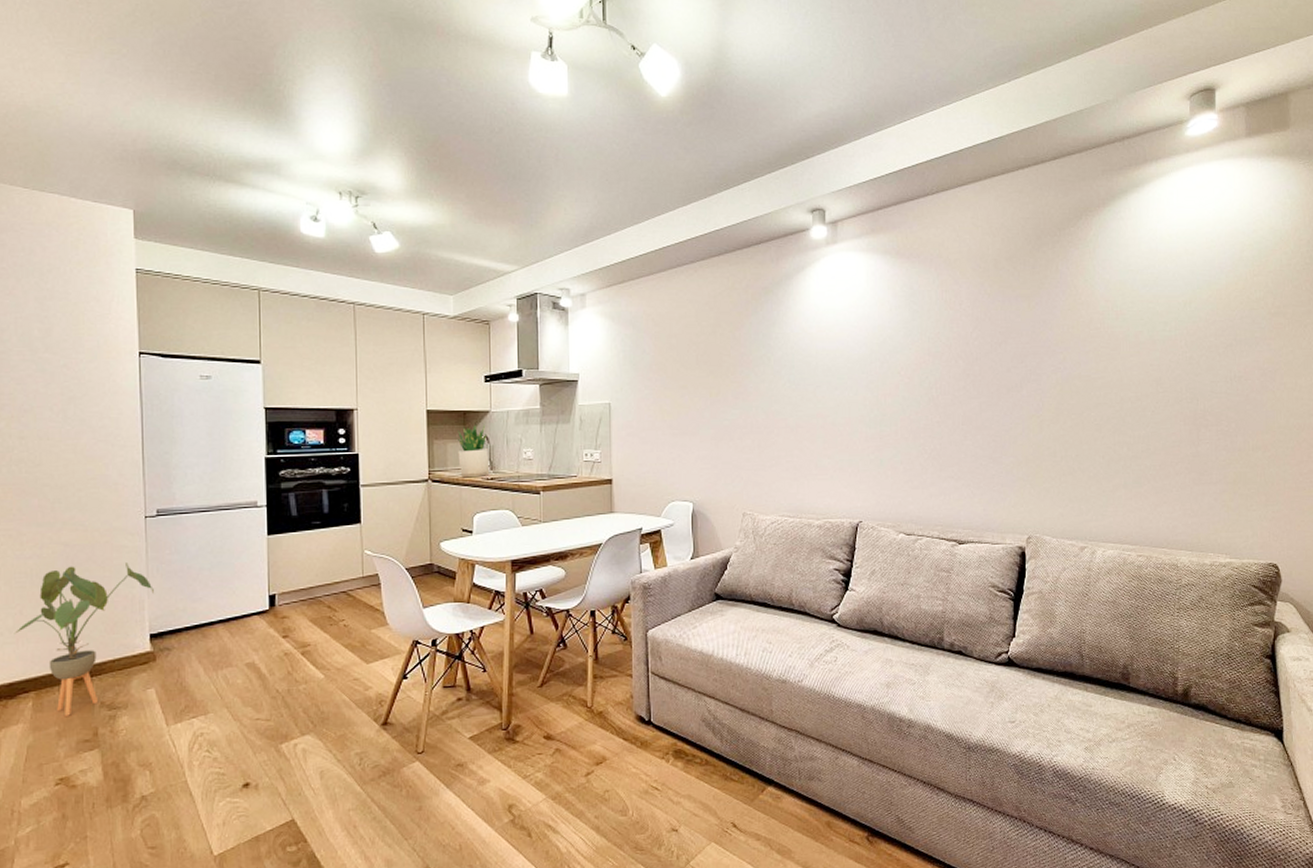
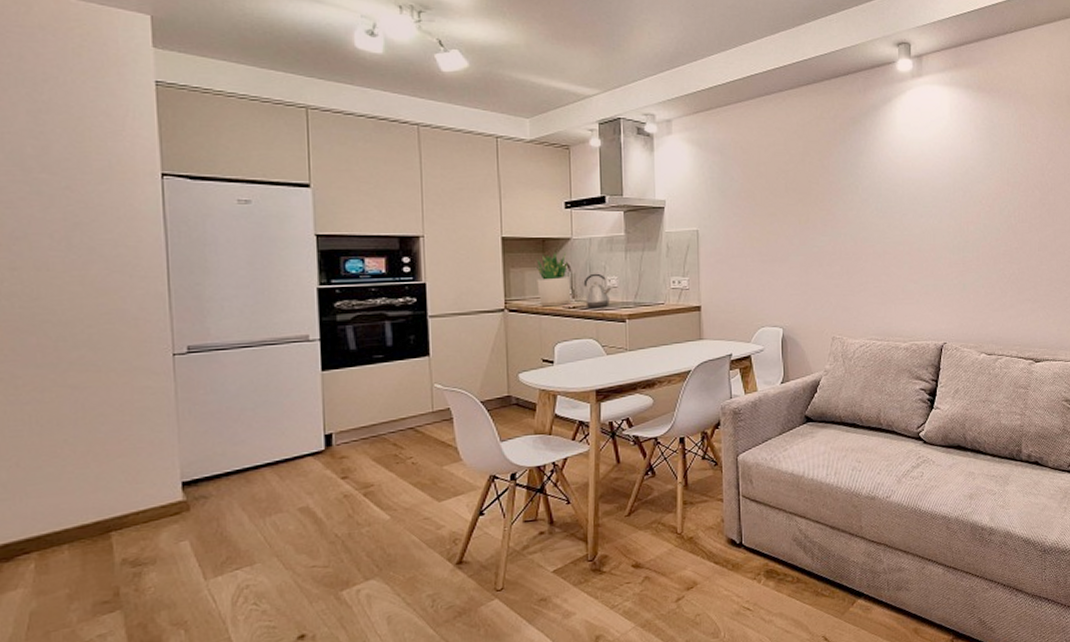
house plant: present [14,563,154,716] -> none [8,405,186,577]
kettle: none [501,445,528,480] -> present [583,273,612,308]

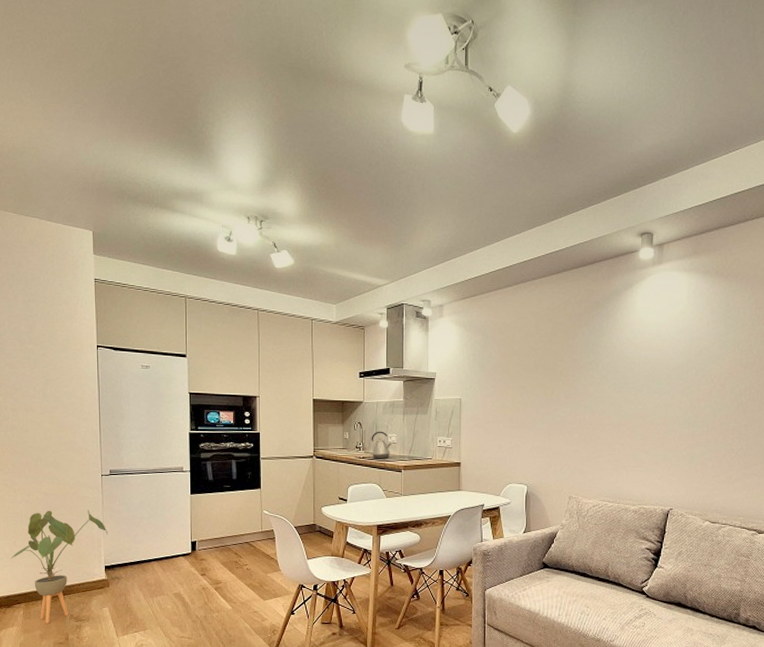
house plant: none [8,405,186,577] -> present [10,510,108,624]
planter: present [535,250,572,307] -> none [336,411,362,456]

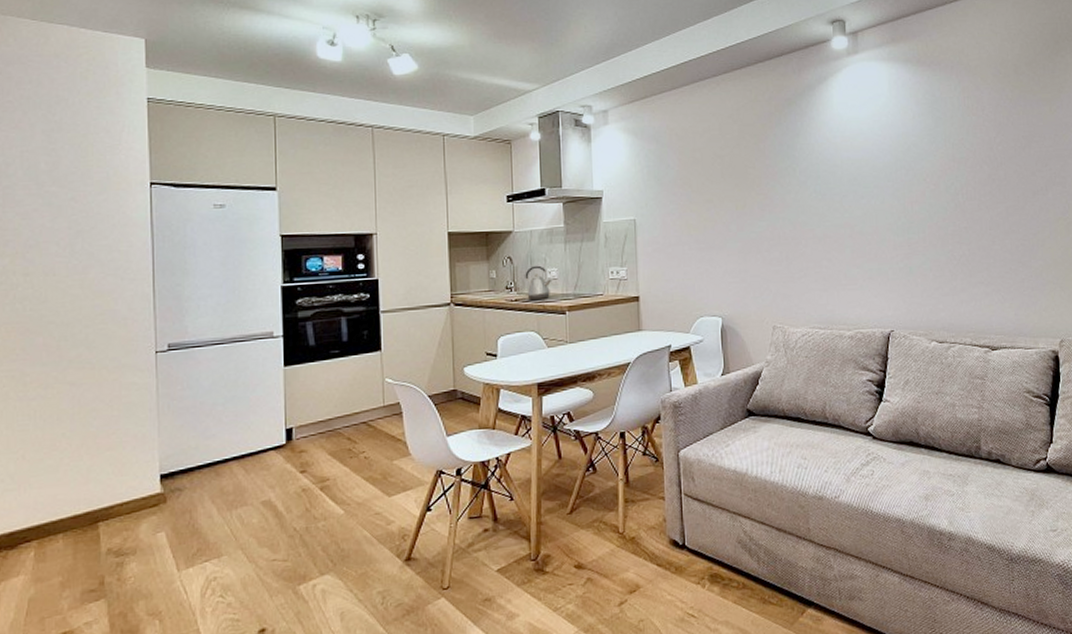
house plant: present [10,510,108,624] -> none [15,400,164,565]

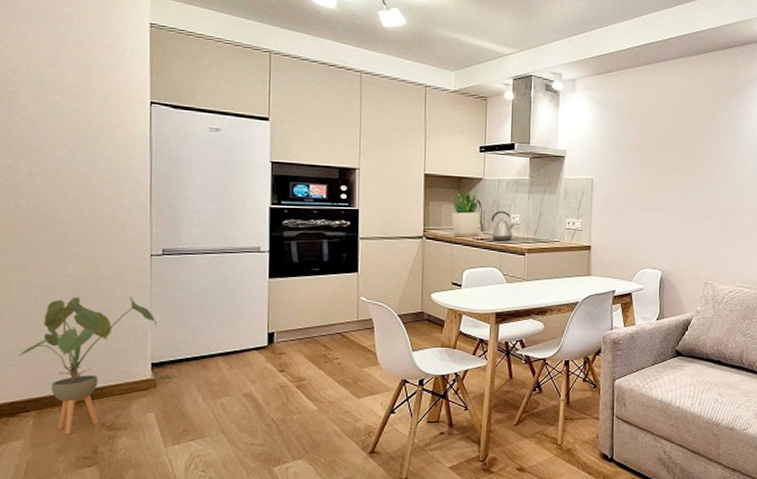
house plant: none [15,400,164,565] -> present [16,296,157,435]
planter: none [479,243,514,300] -> present [451,188,481,237]

